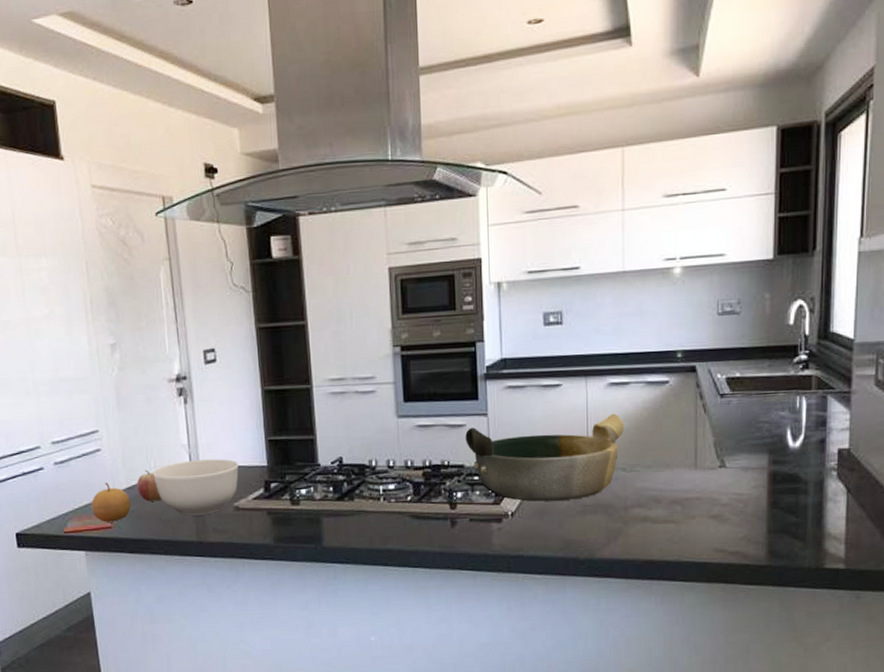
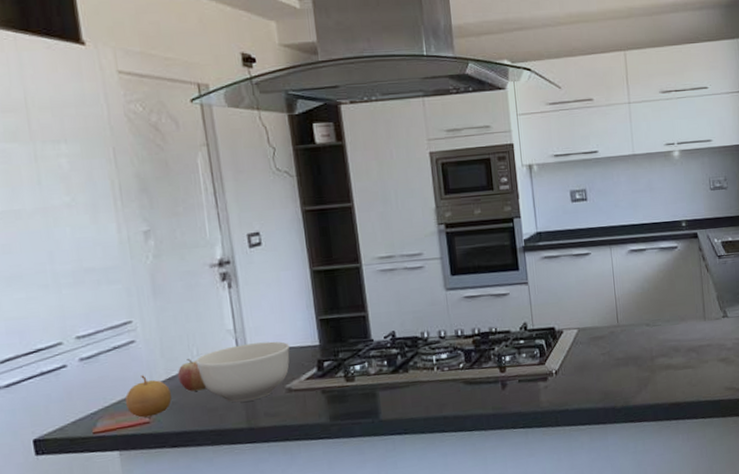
cooking pot: present [465,413,624,502] -> none [509,276,645,360]

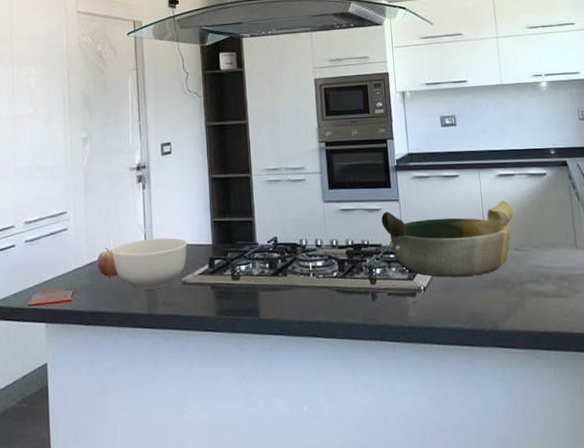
fruit: present [125,375,172,418] -> none [54,259,90,296]
cooking pot: none [509,276,645,360] -> present [381,200,513,277]

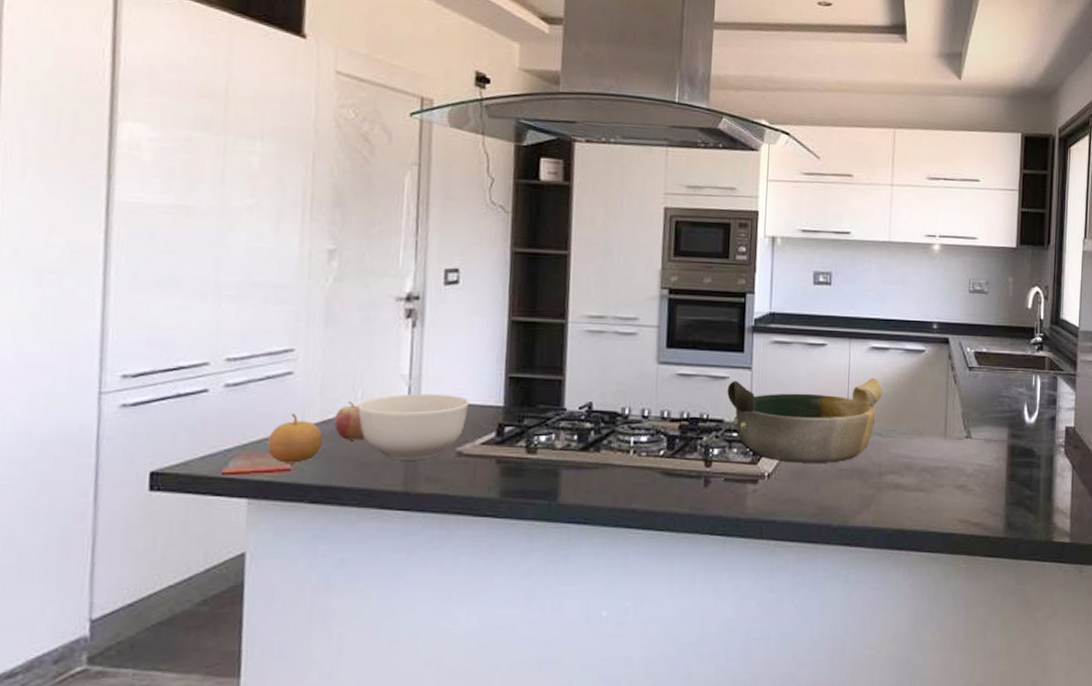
fruit: none [54,259,90,296] -> present [266,413,322,463]

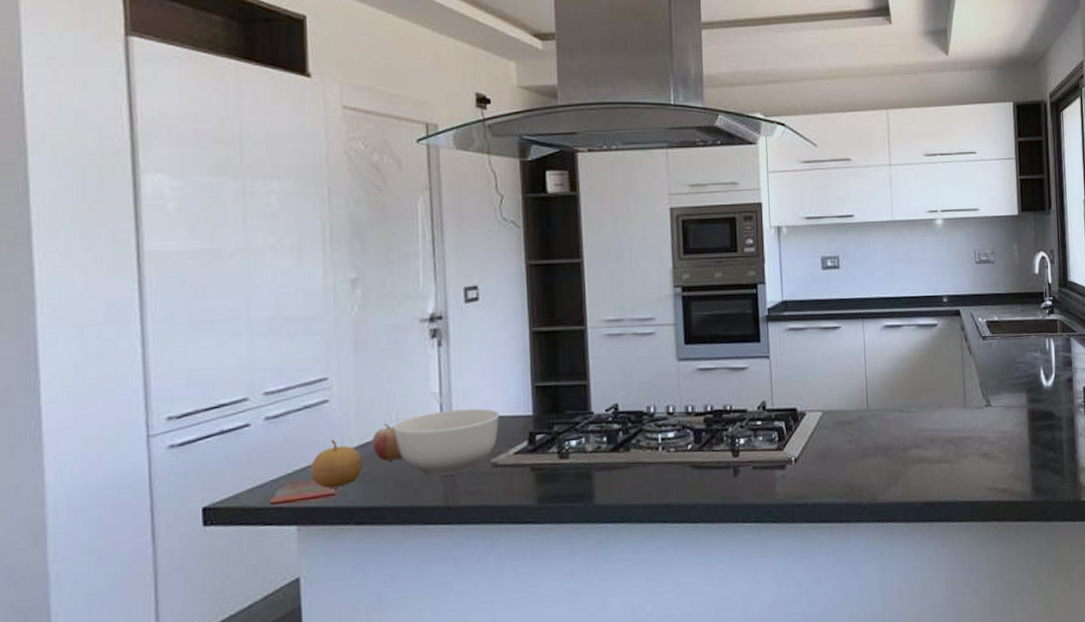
cooking pot: present [727,377,882,463] -> none [748,355,899,446]

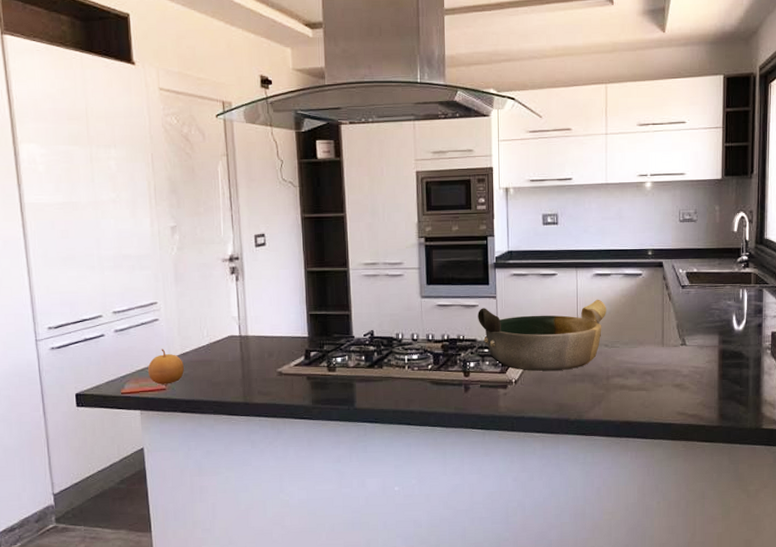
fruit: present [371,424,404,461] -> none [190,339,213,367]
bowl: present [393,408,500,477] -> none [205,330,283,380]
cooking pot: none [748,355,899,446] -> present [478,299,606,371]

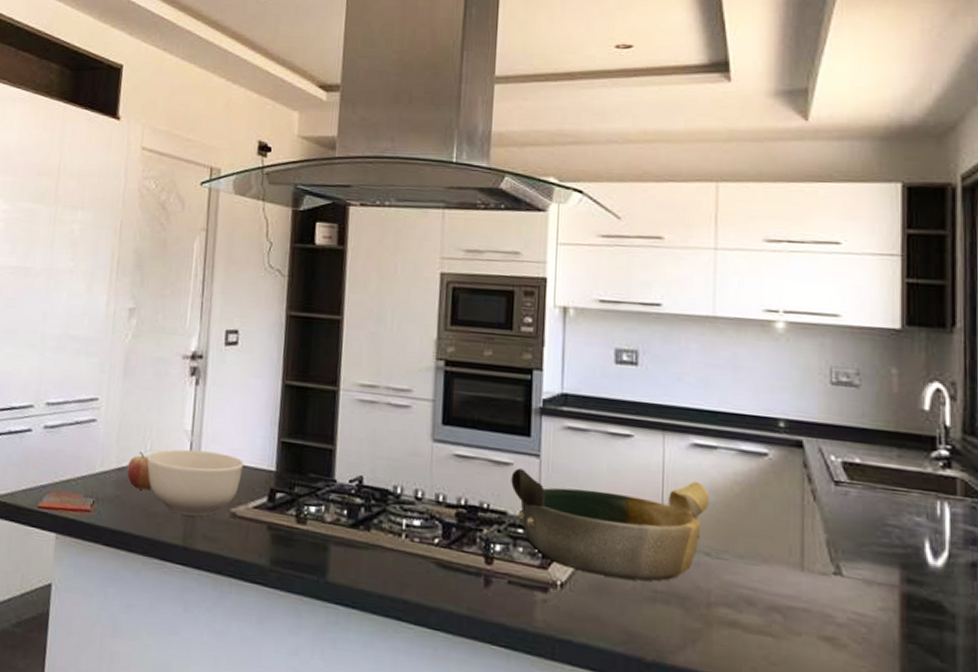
fruit: present [147,349,184,385] -> none [73,458,117,505]
fruit: none [190,339,213,367] -> present [126,452,152,490]
bowl: none [205,330,283,380] -> present [147,449,245,517]

